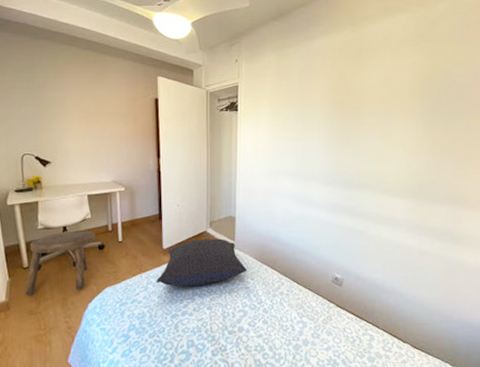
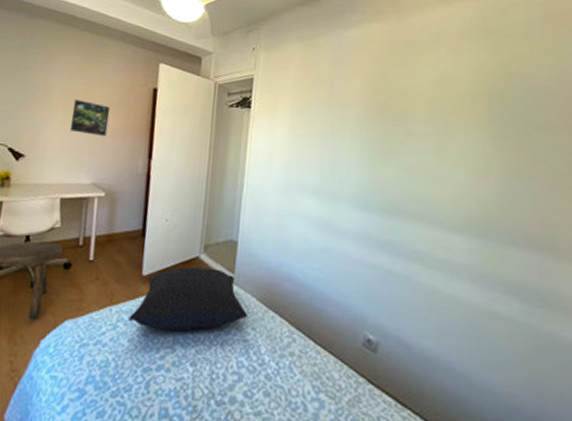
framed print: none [86,112,120,141] -> present [70,99,111,136]

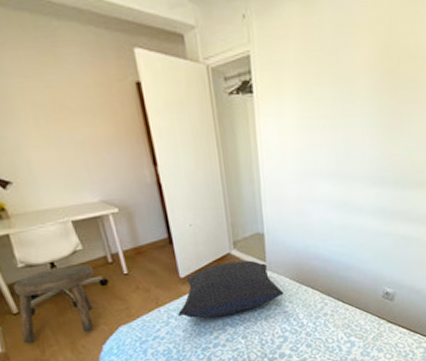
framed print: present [70,99,111,136] -> none [44,107,98,149]

